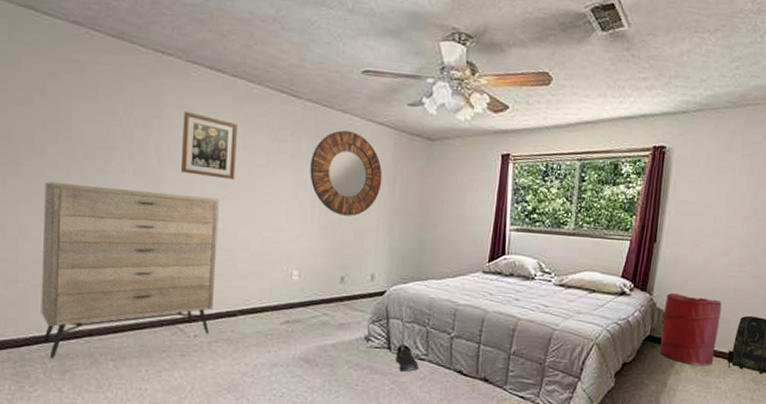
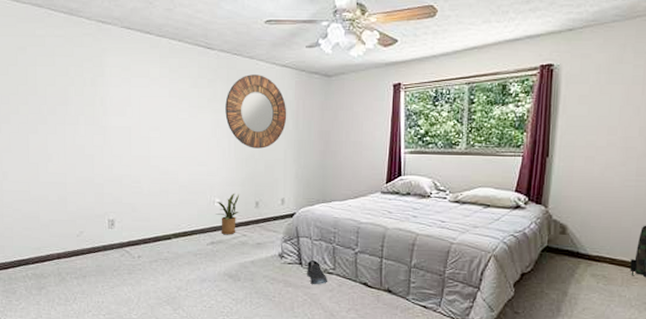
dresser: present [41,182,219,358] -> none [20,135,153,277]
wall art: present [181,111,238,180] -> none [121,69,164,123]
house plant: none [292,265,323,314] -> present [215,193,240,235]
laundry hamper: present [660,292,722,367] -> none [558,204,621,275]

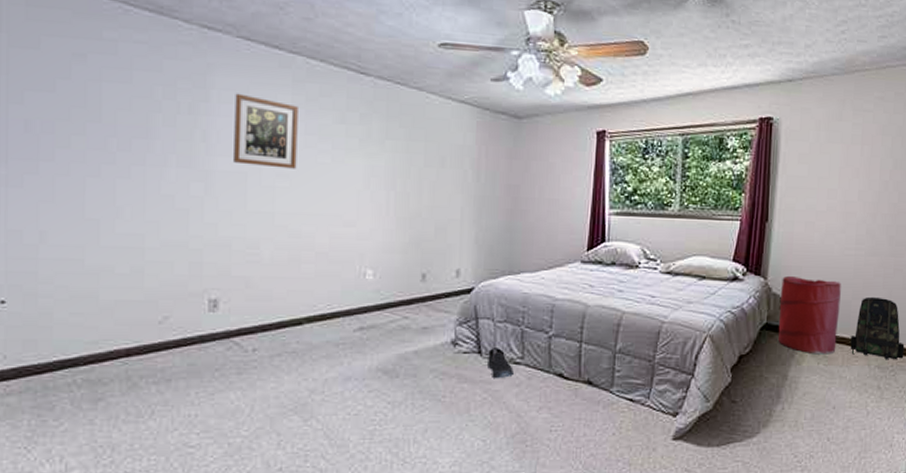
wall art: none [121,69,164,123] -> present [234,93,298,169]
house plant: present [215,193,240,235] -> none [366,262,401,318]
home mirror: present [225,74,287,149] -> none [383,110,466,206]
laundry hamper: none [558,204,621,275] -> present [778,275,841,355]

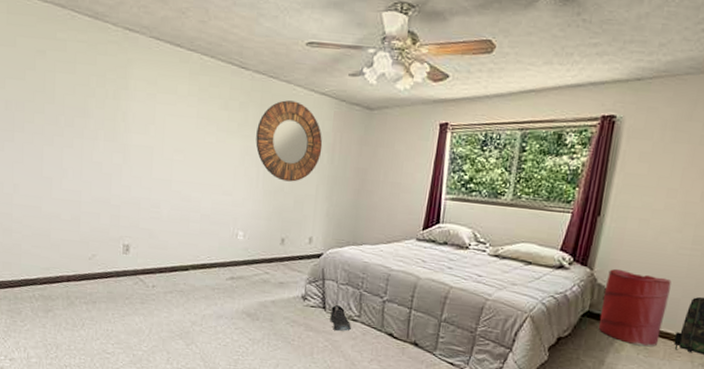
wall art: present [234,93,298,169] -> none [144,83,193,146]
home mirror: none [383,110,466,206] -> present [256,100,323,182]

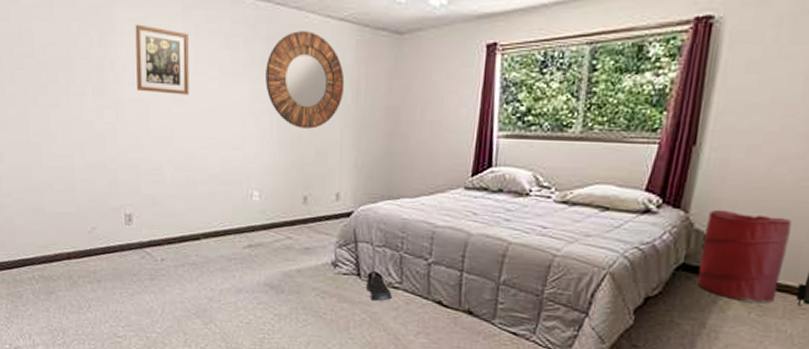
wall art: none [144,83,193,146] -> present [135,24,189,95]

